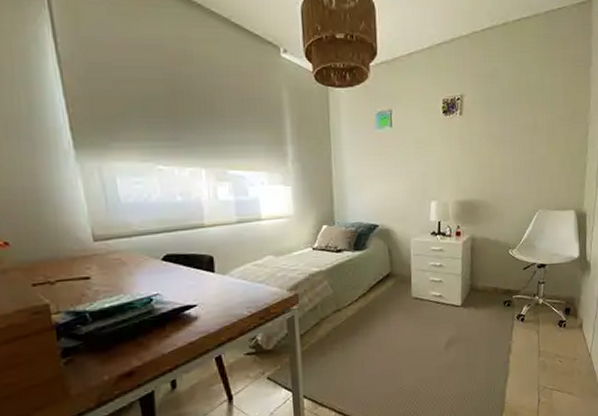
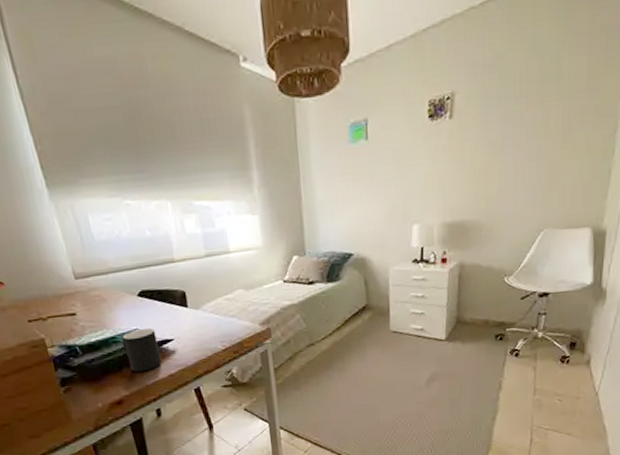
cup: none [139,293,182,341] -> present [122,328,162,373]

